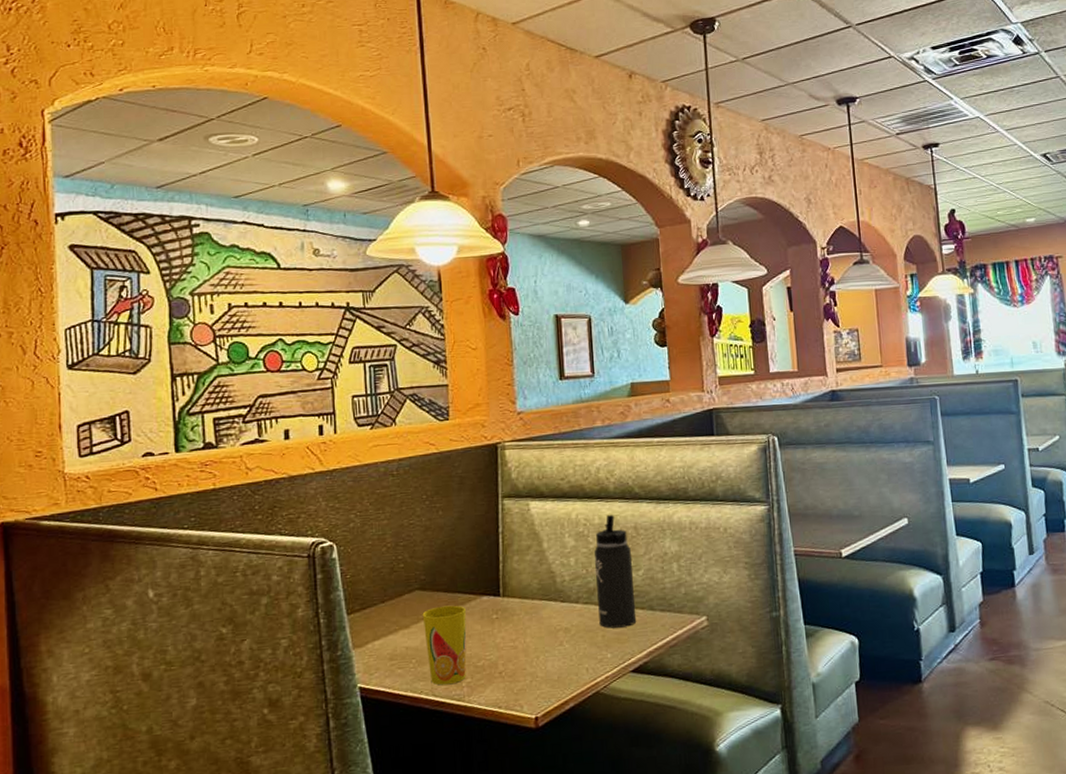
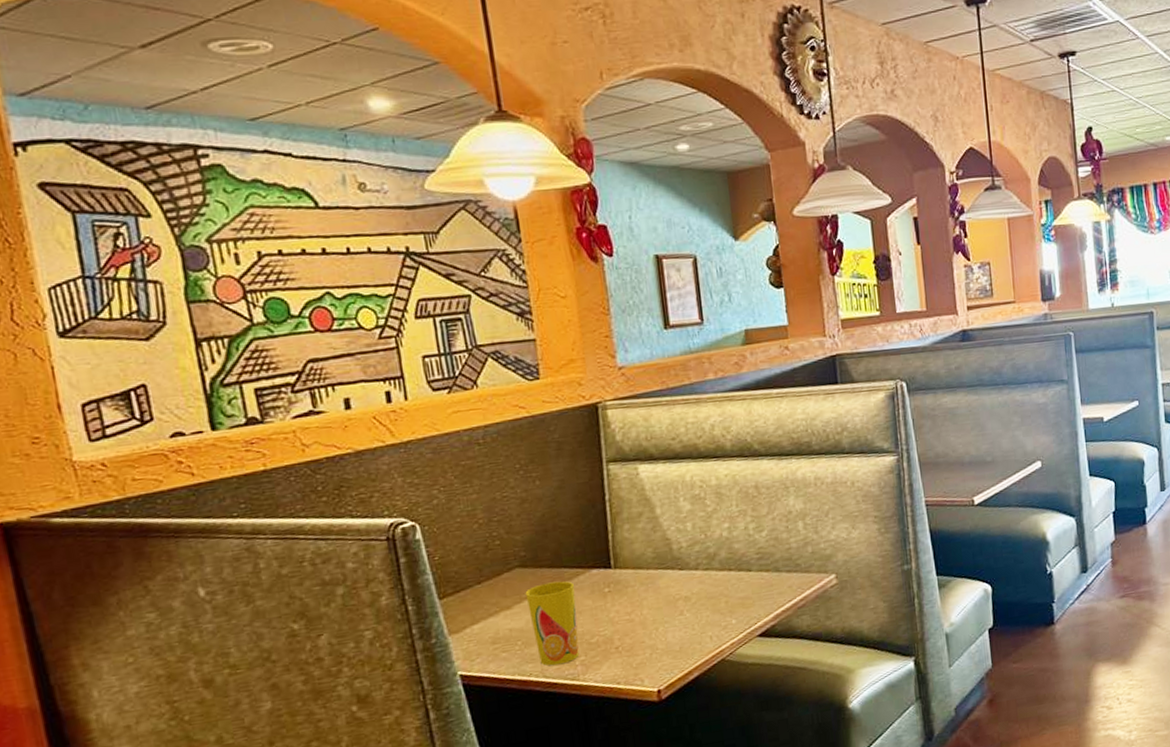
thermos bottle: present [593,515,637,629] -> none [712,474,762,594]

